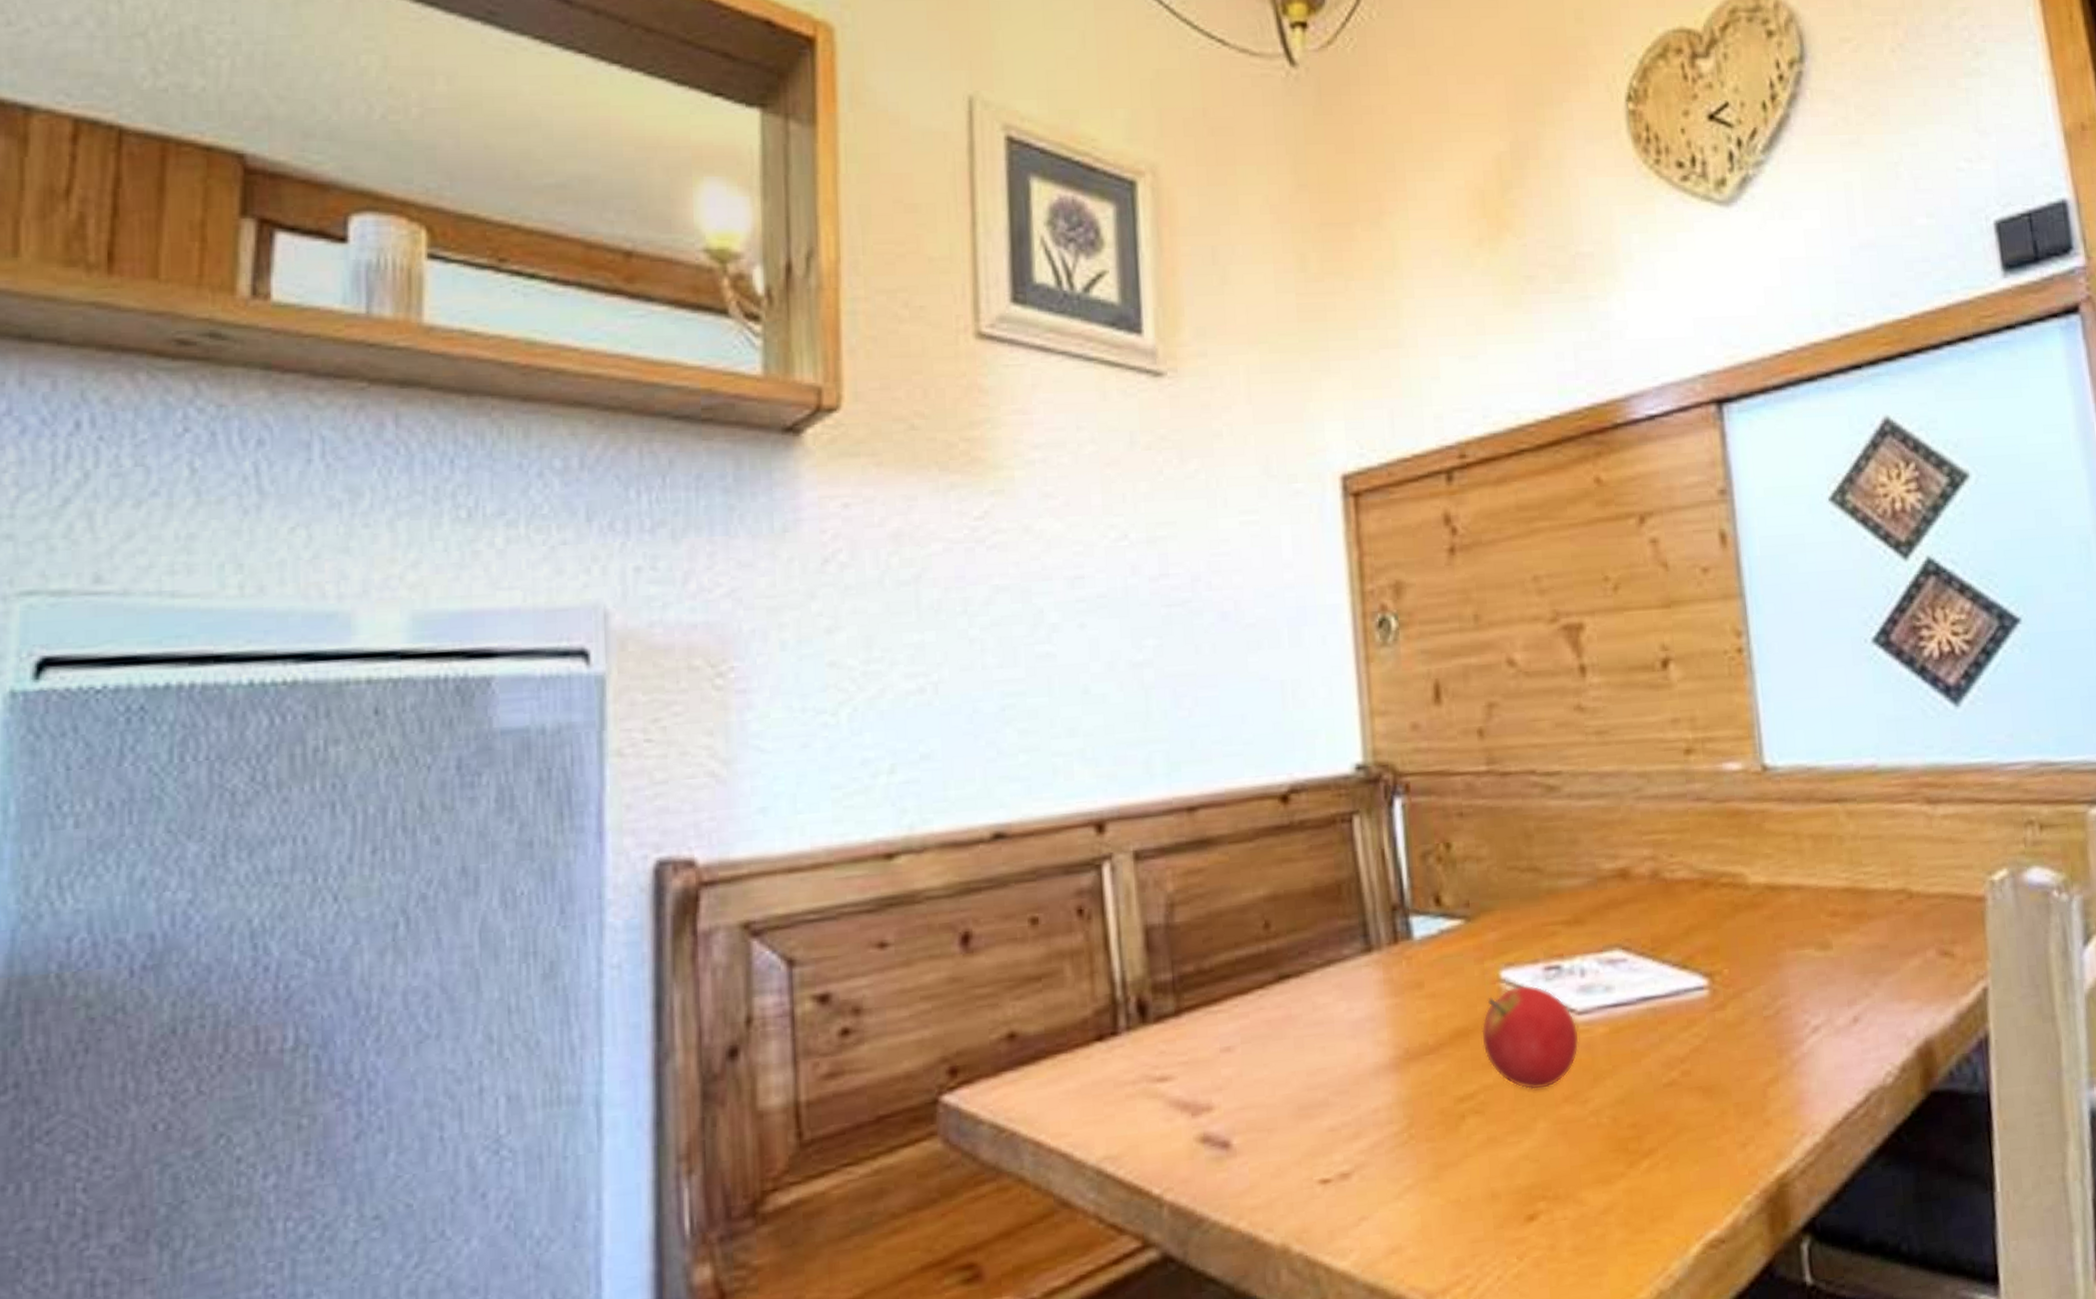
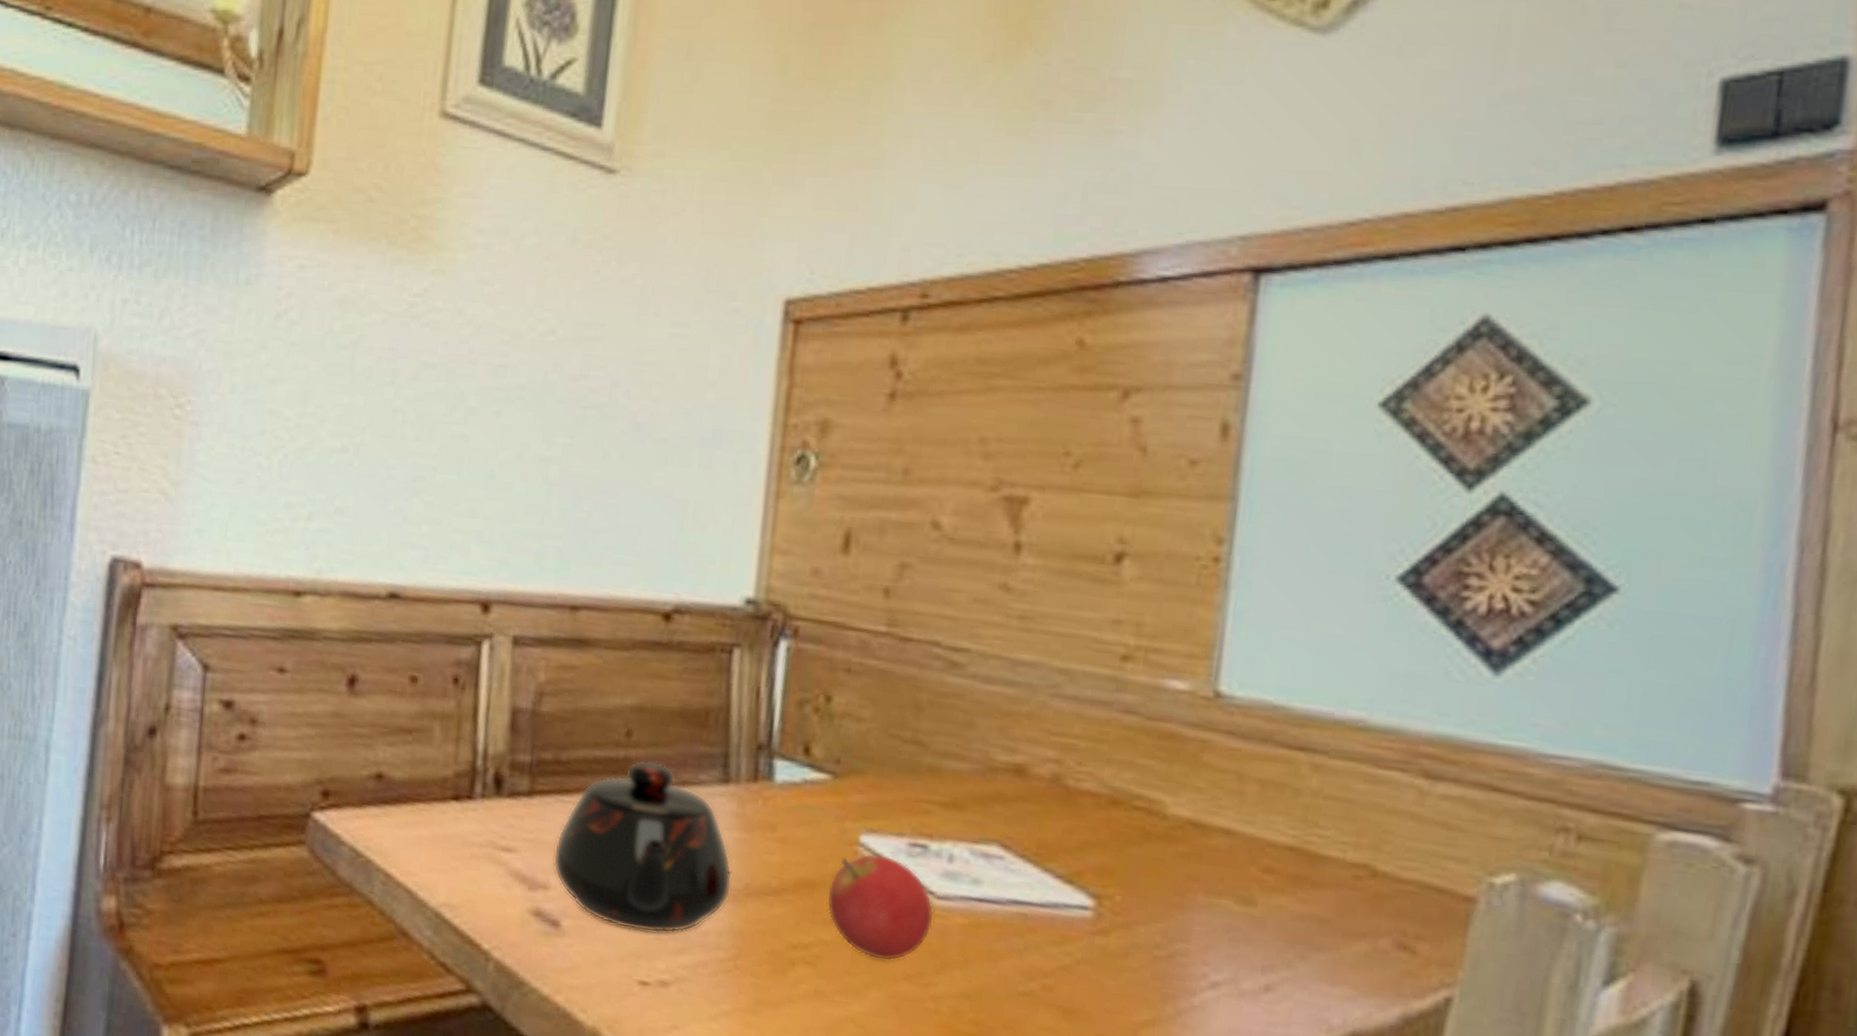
teapot: none [1211,947,1393,1130] -> present [553,760,733,934]

